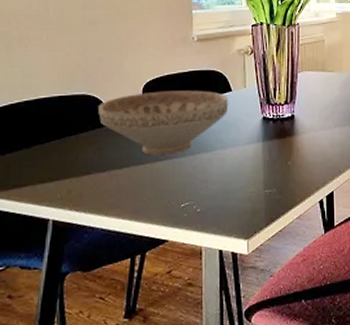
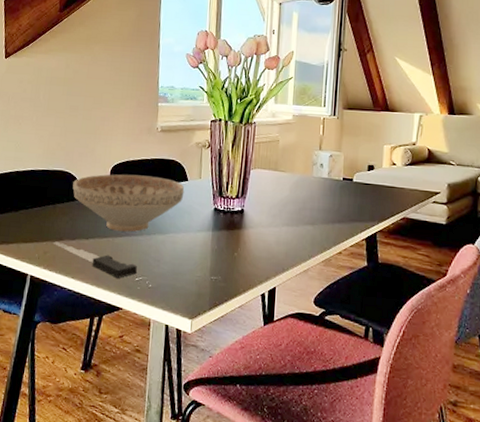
candle: none [78,176,182,208] -> present [53,241,137,278]

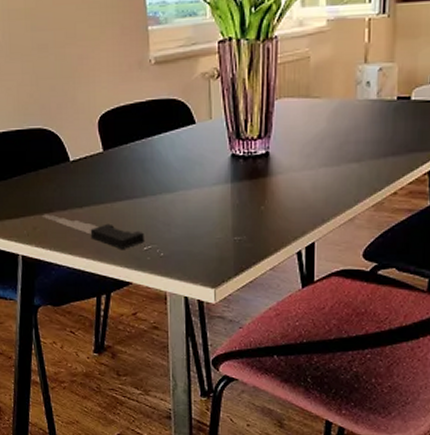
decorative bowl: present [72,174,185,232] -> none [55,122,192,195]

